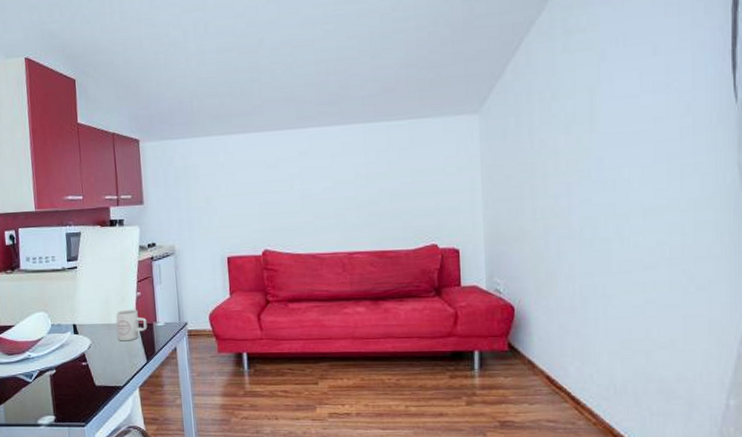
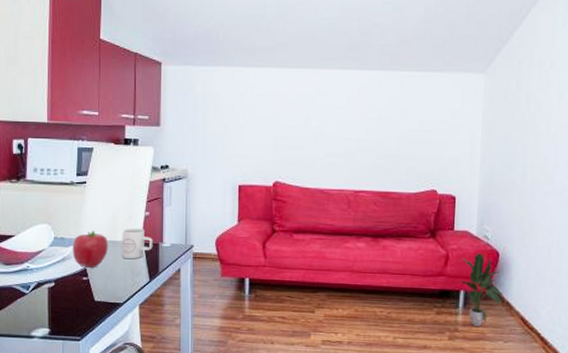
fruit: none [69,314,105,352] -> present [72,230,109,268]
potted plant: none [472,309,528,390] -> present [460,253,507,327]

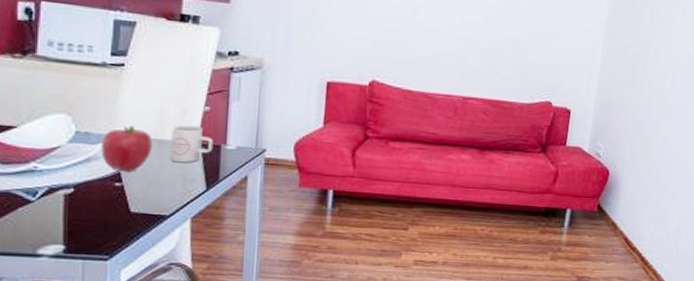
potted plant: present [460,253,507,327] -> none [568,170,612,247]

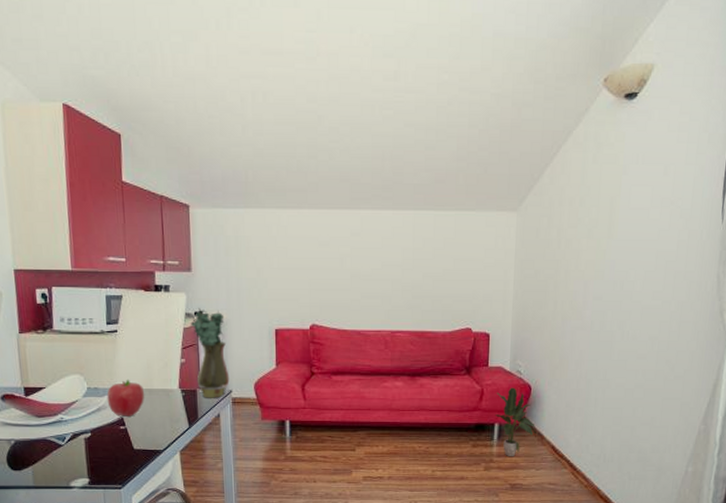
mug: present [169,124,214,163] -> none [157,375,191,407]
vase: none [221,46,266,157] -> present [190,307,230,398]
potted plant: none [568,170,612,247] -> present [495,387,539,457]

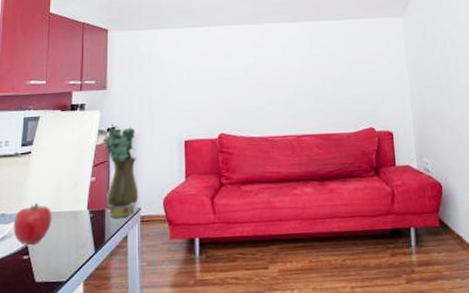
potted plant: present [495,387,539,457] -> none [407,186,457,266]

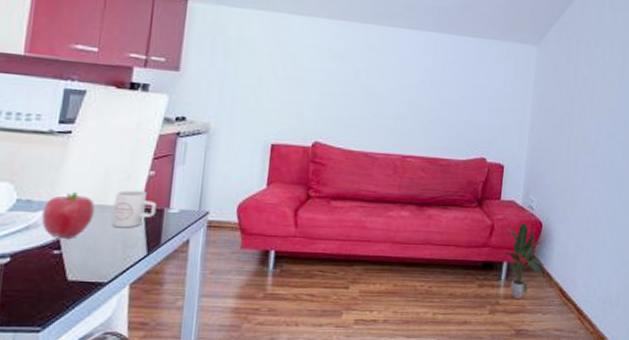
mug: none [65,195,99,231] -> present [111,189,157,228]
vase: present [102,123,139,219] -> none [167,112,212,220]
potted plant: none [407,186,457,266] -> present [504,223,547,300]

